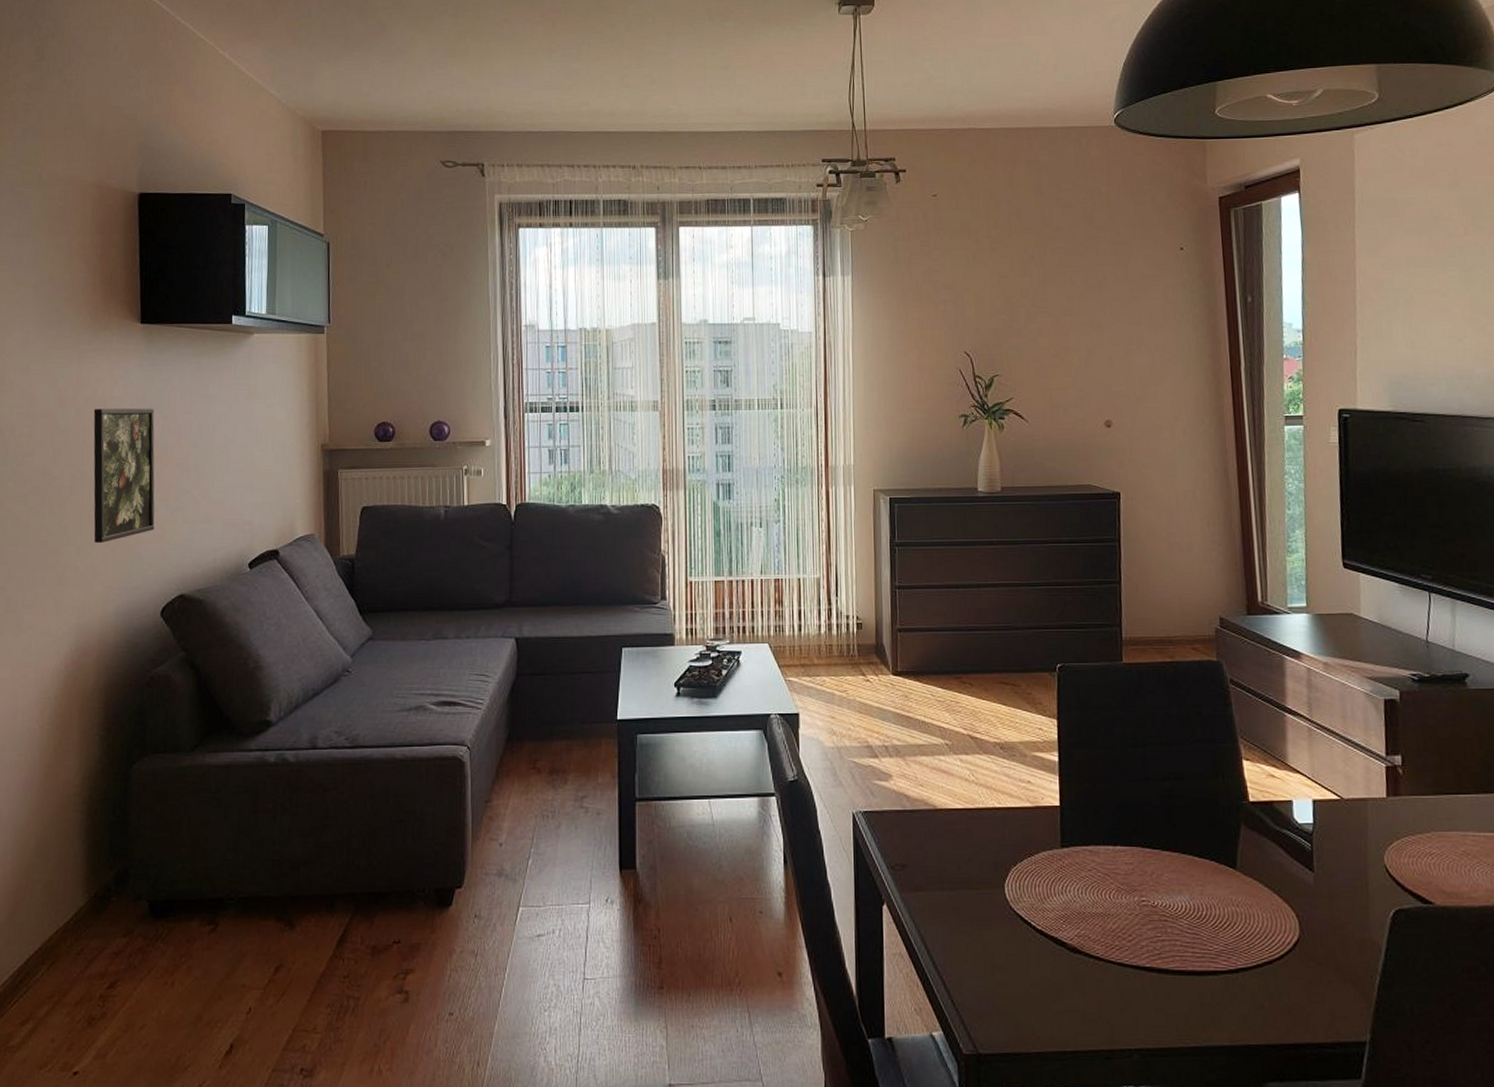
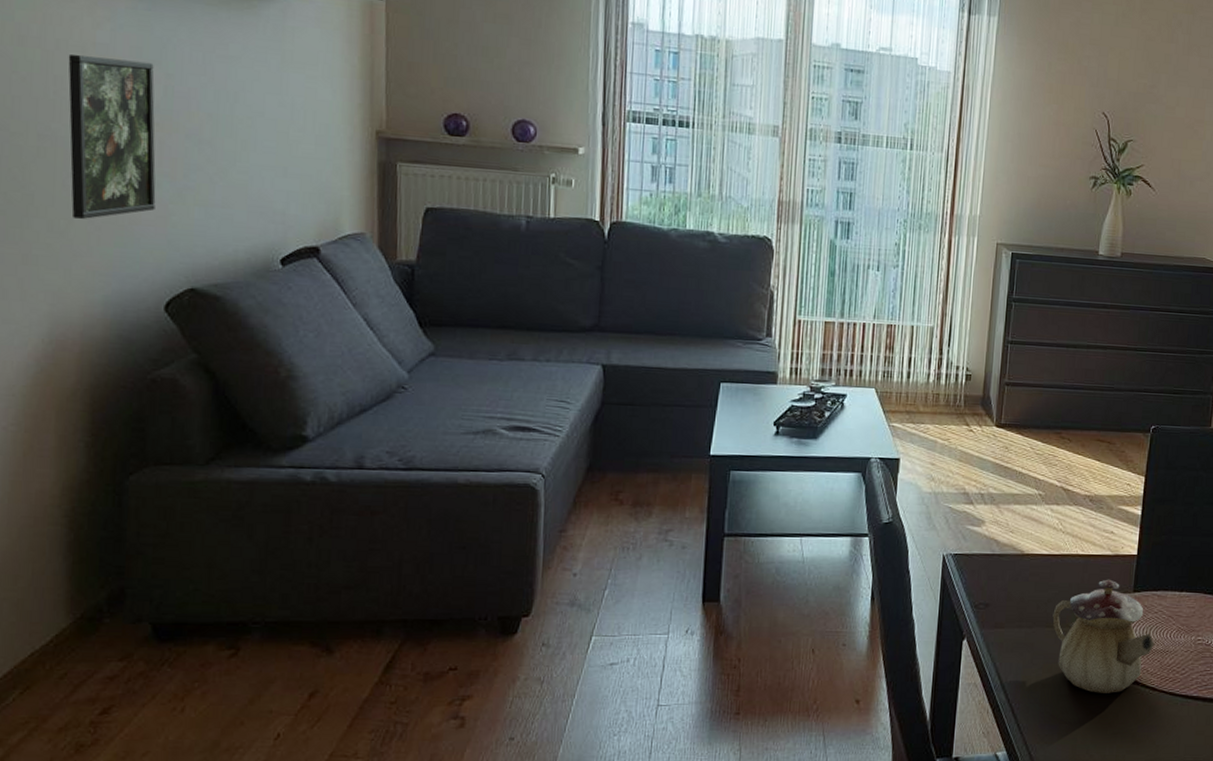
teapot: none [975,834,1093,964] -> present [1052,579,1155,693]

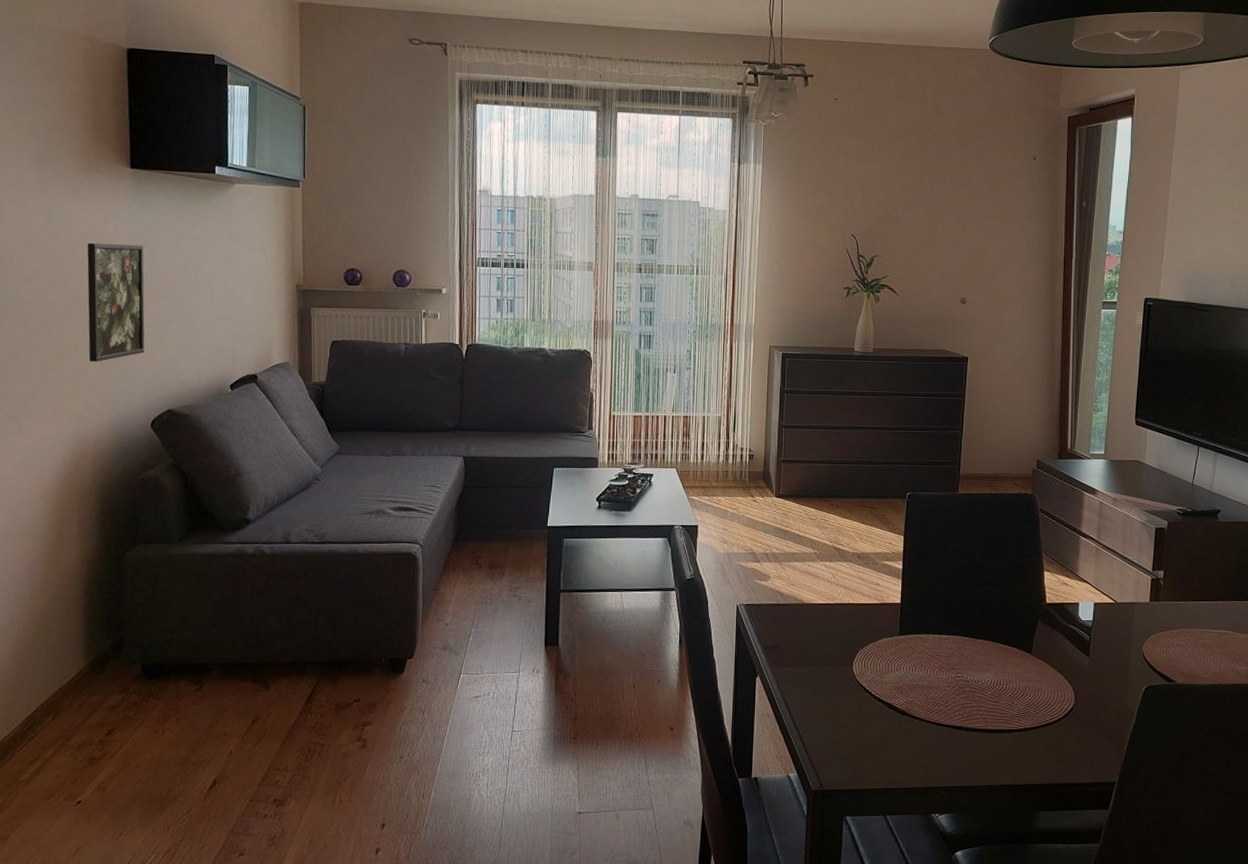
teapot: present [1052,579,1155,693] -> none [831,624,920,723]

